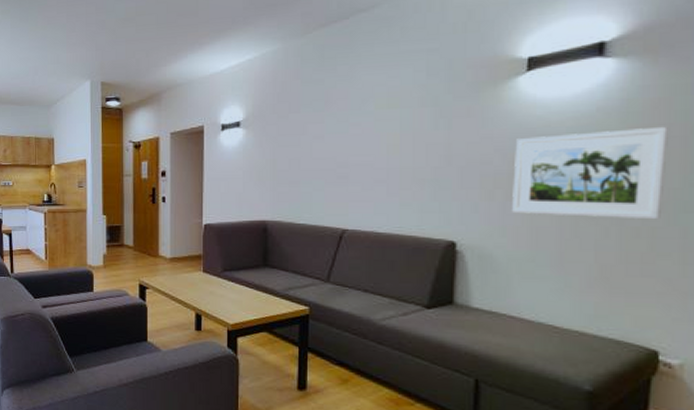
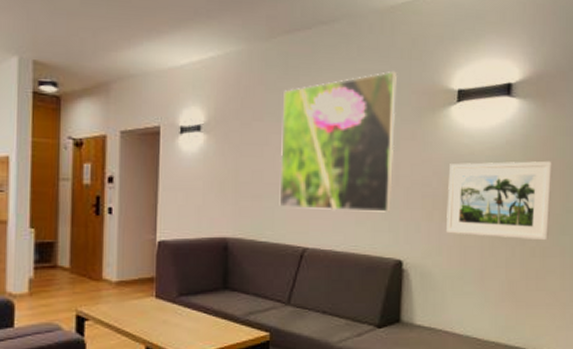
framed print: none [317,47,450,194] -> present [279,70,398,212]

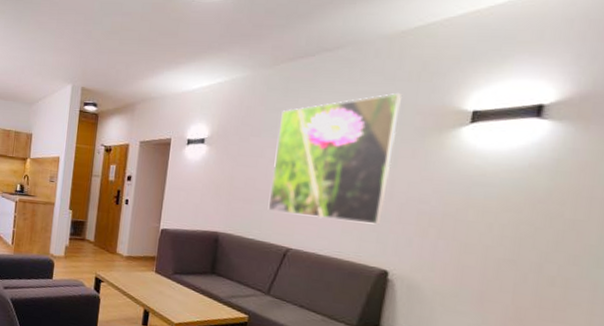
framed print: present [447,160,552,241] -> none [443,183,591,272]

